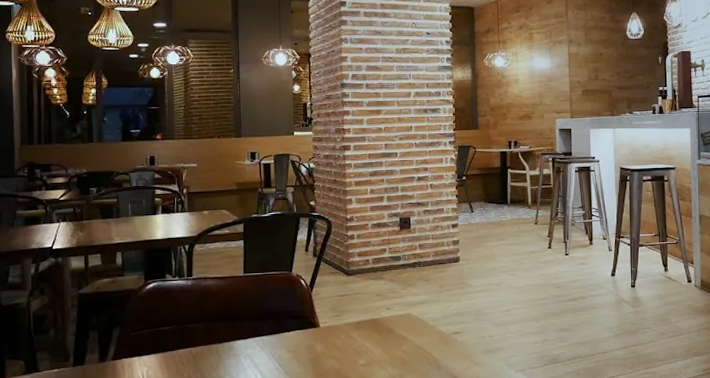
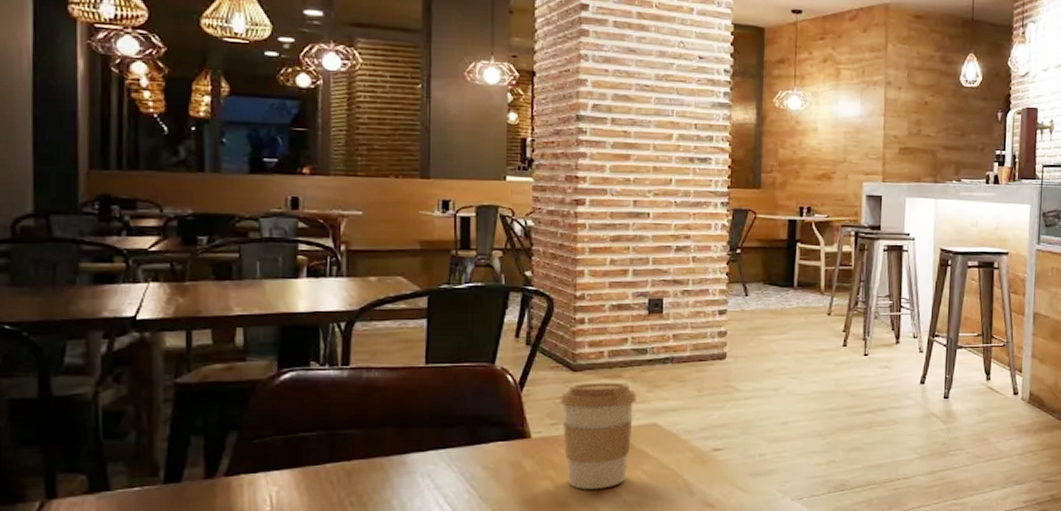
coffee cup: none [339,283,395,366] -> present [559,382,636,489]

